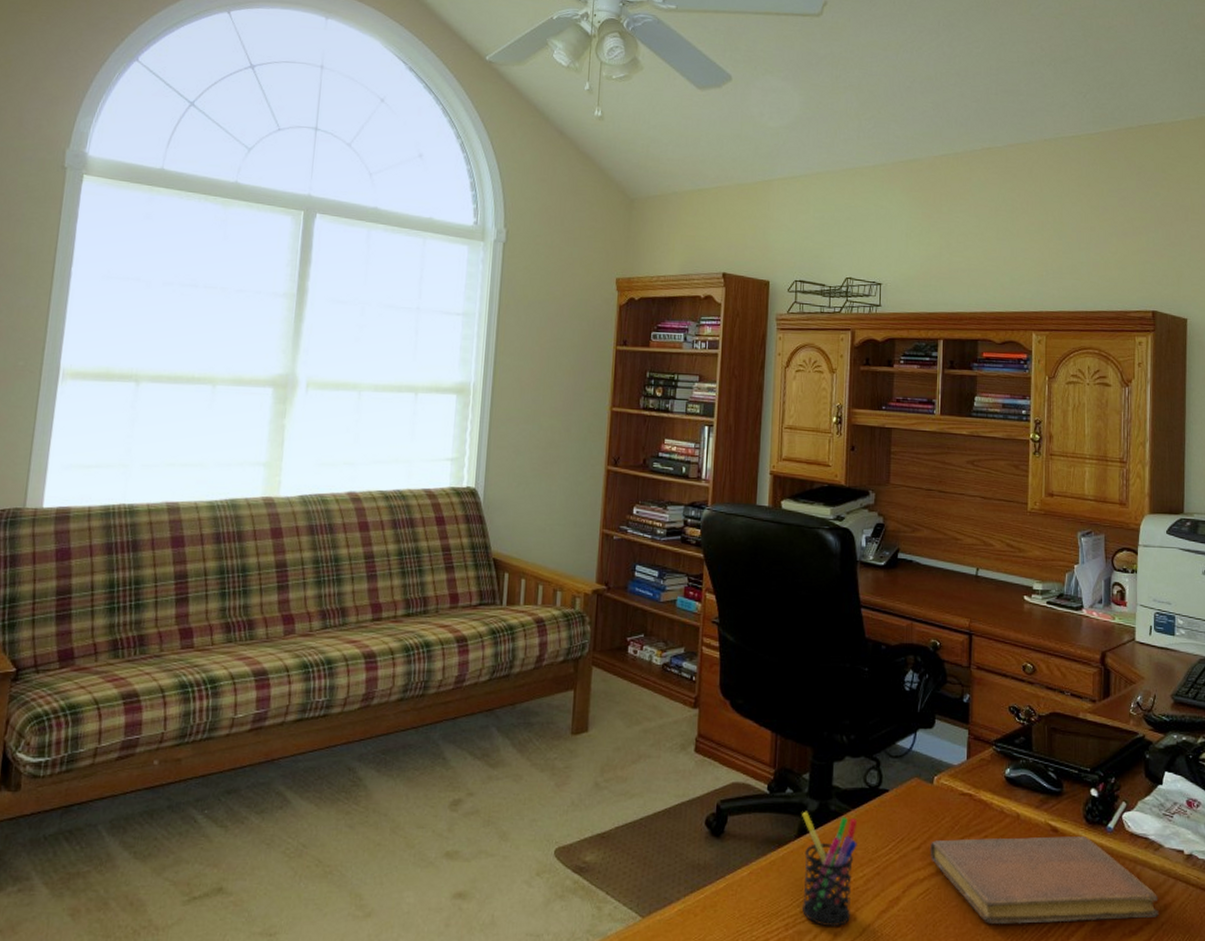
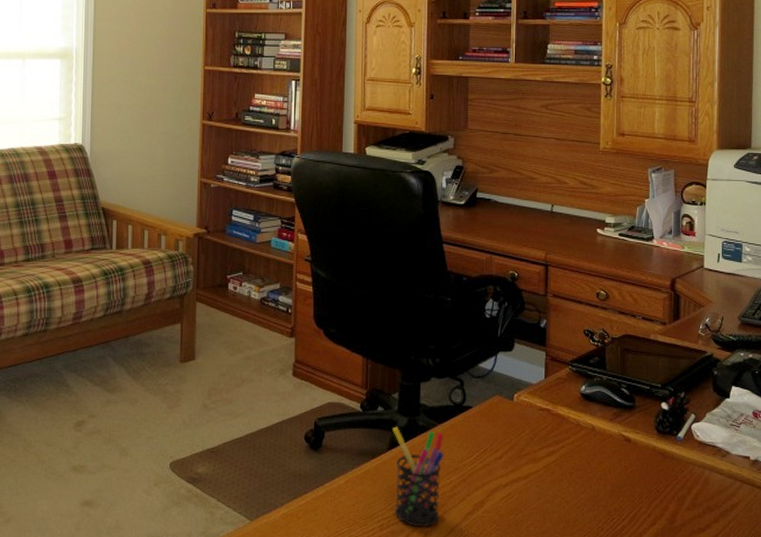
notebook: present [929,836,1159,925] -> none [511,446,726,524]

